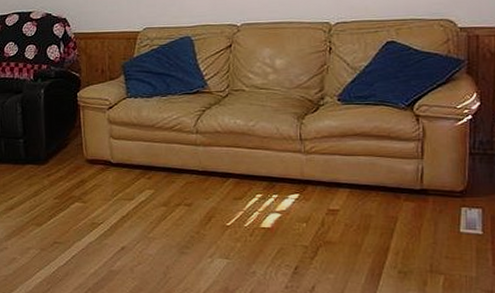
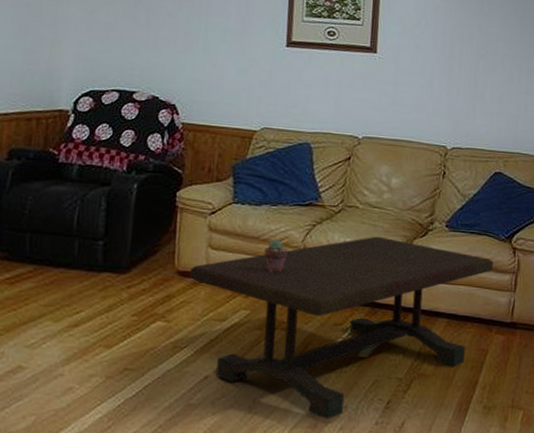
coffee table: none [97,115,394,284] -> present [190,236,493,419]
potted succulent: none [160,127,183,155] -> present [264,240,289,273]

